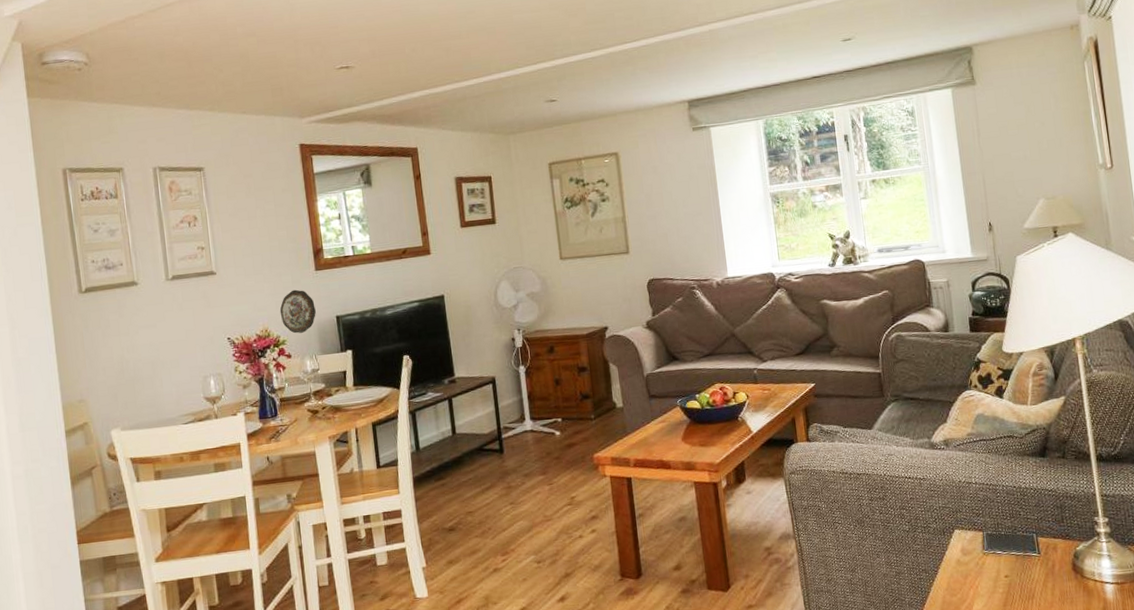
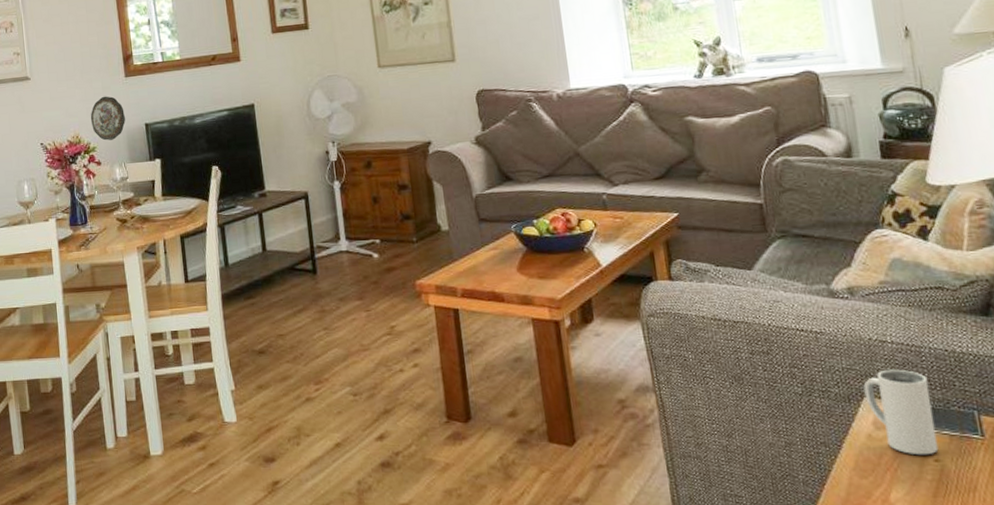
mug: none [954,505,1008,574] -> present [863,369,939,456]

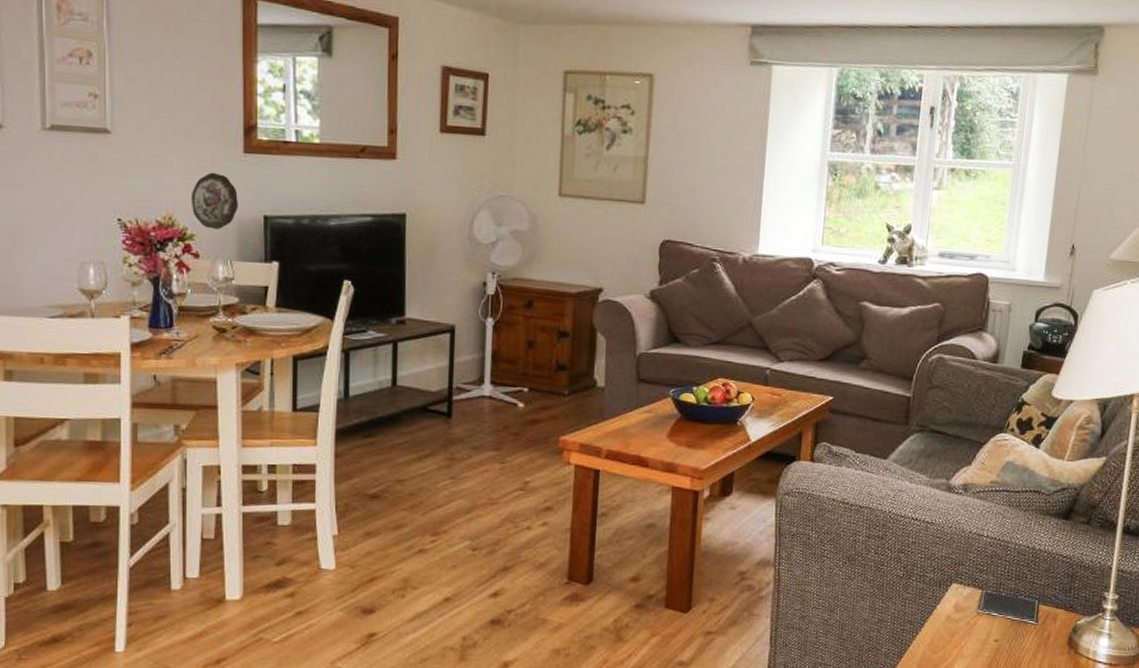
mug: present [863,369,939,456] -> none [953,560,1006,636]

